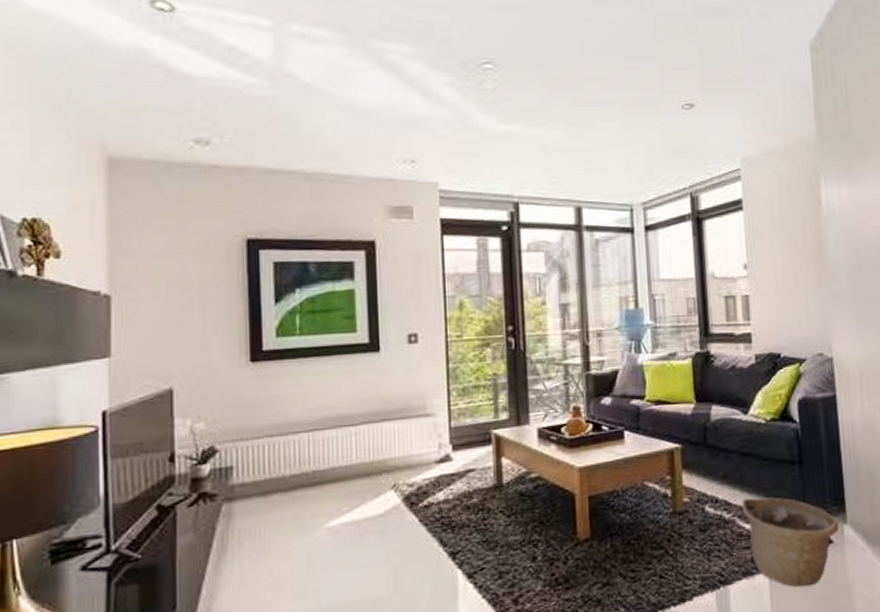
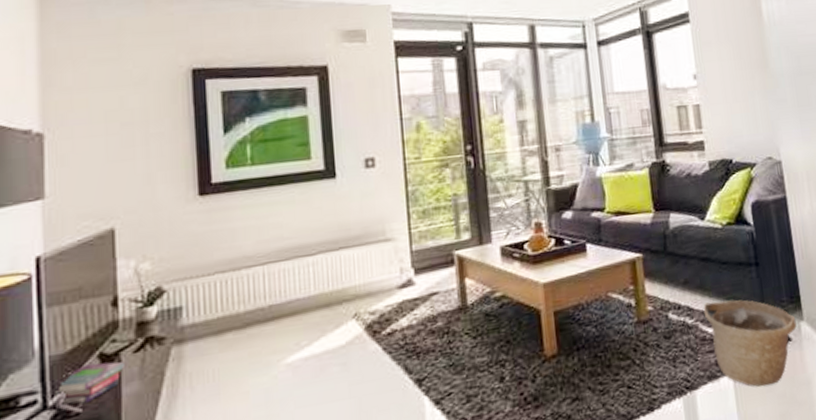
books: none [118,513,179,551] -> present [55,362,124,406]

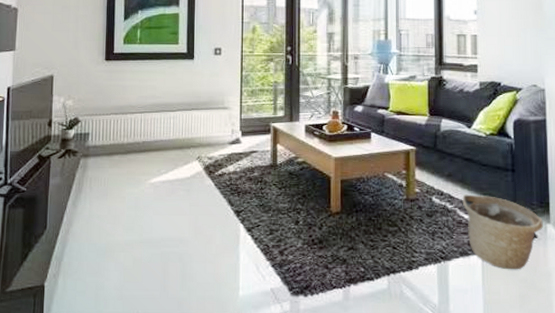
books: present [55,362,124,406] -> none [12,160,52,186]

